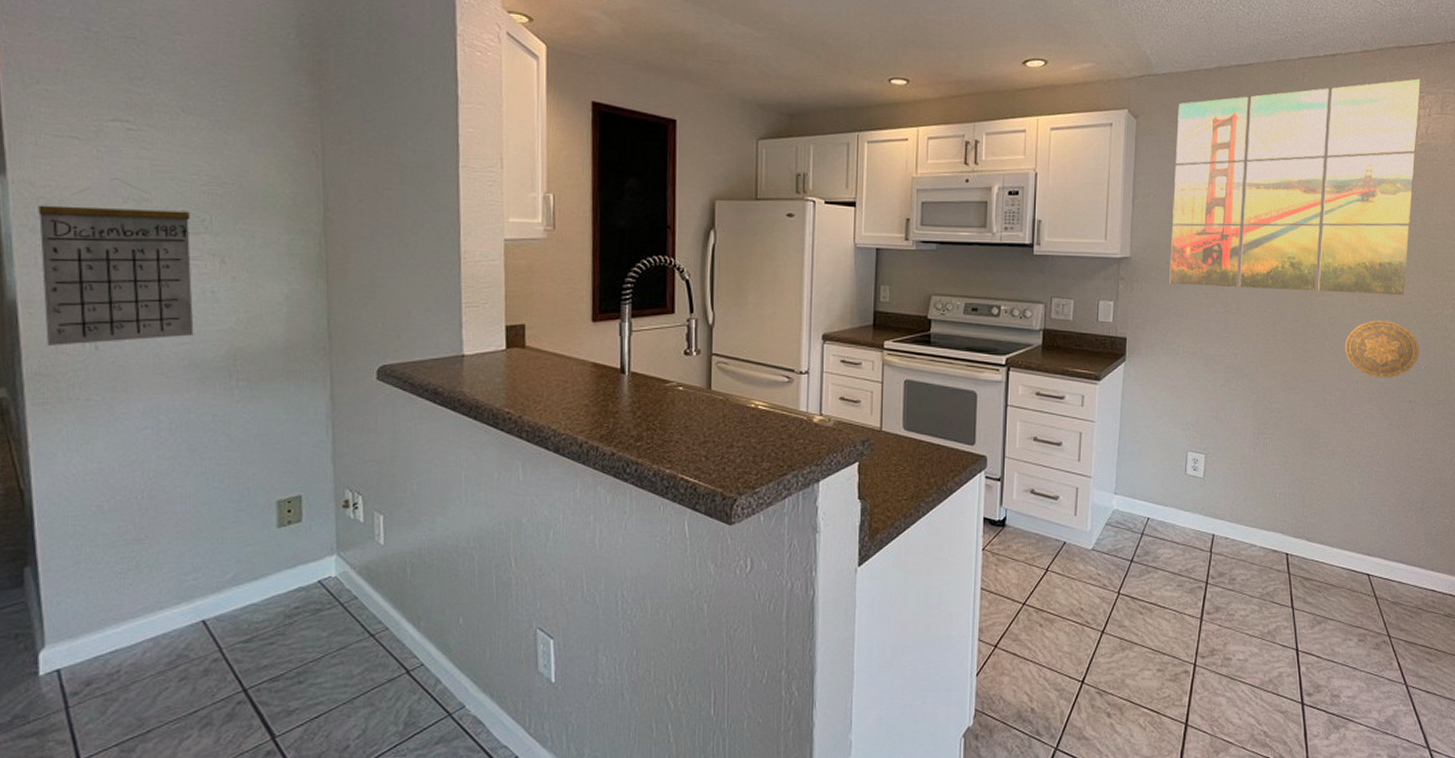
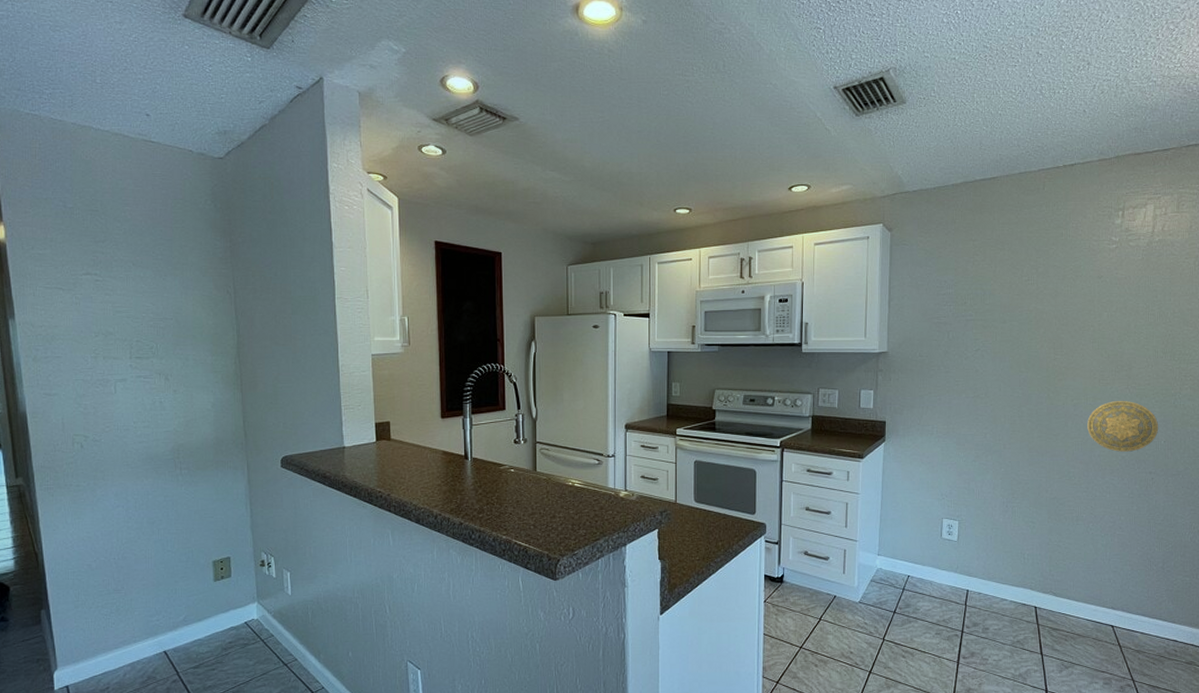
calendar: present [38,178,194,346] -> none [37,318,149,445]
wall art: present [1169,78,1421,296] -> none [923,181,1157,378]

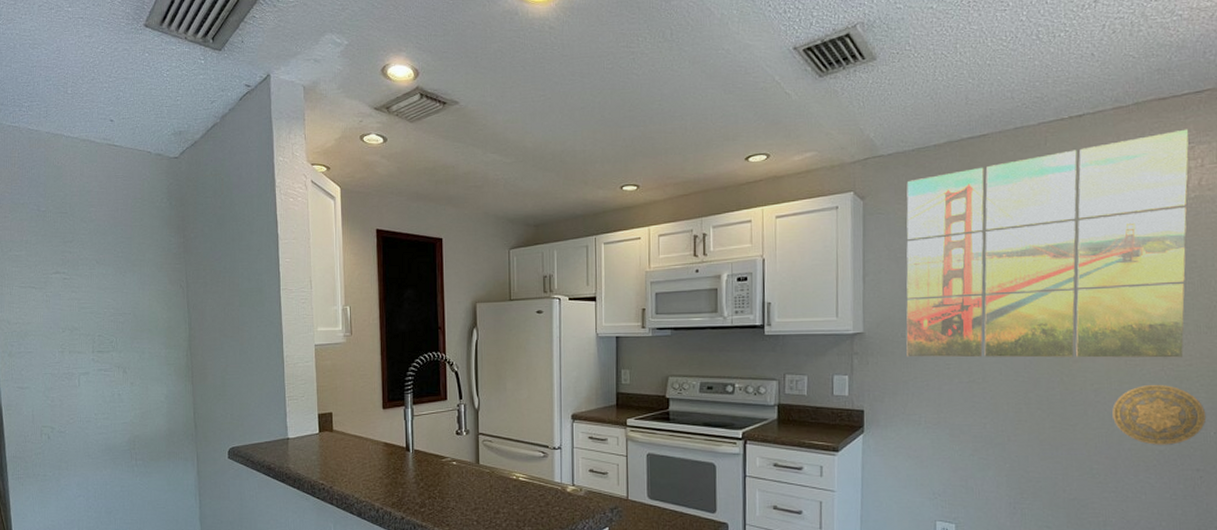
wall art: none [923,181,1157,378] -> present [906,129,1189,358]

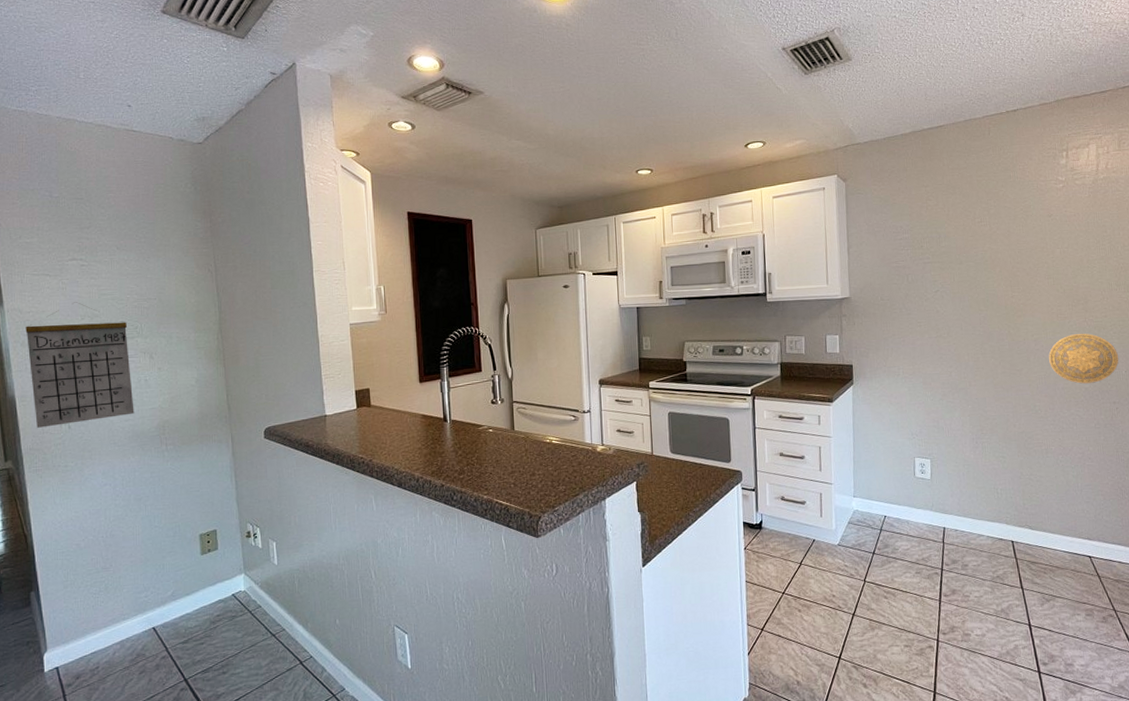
calendar: none [12,315,108,437] -> present [25,302,134,428]
wall art: present [906,129,1189,358] -> none [880,122,1100,318]

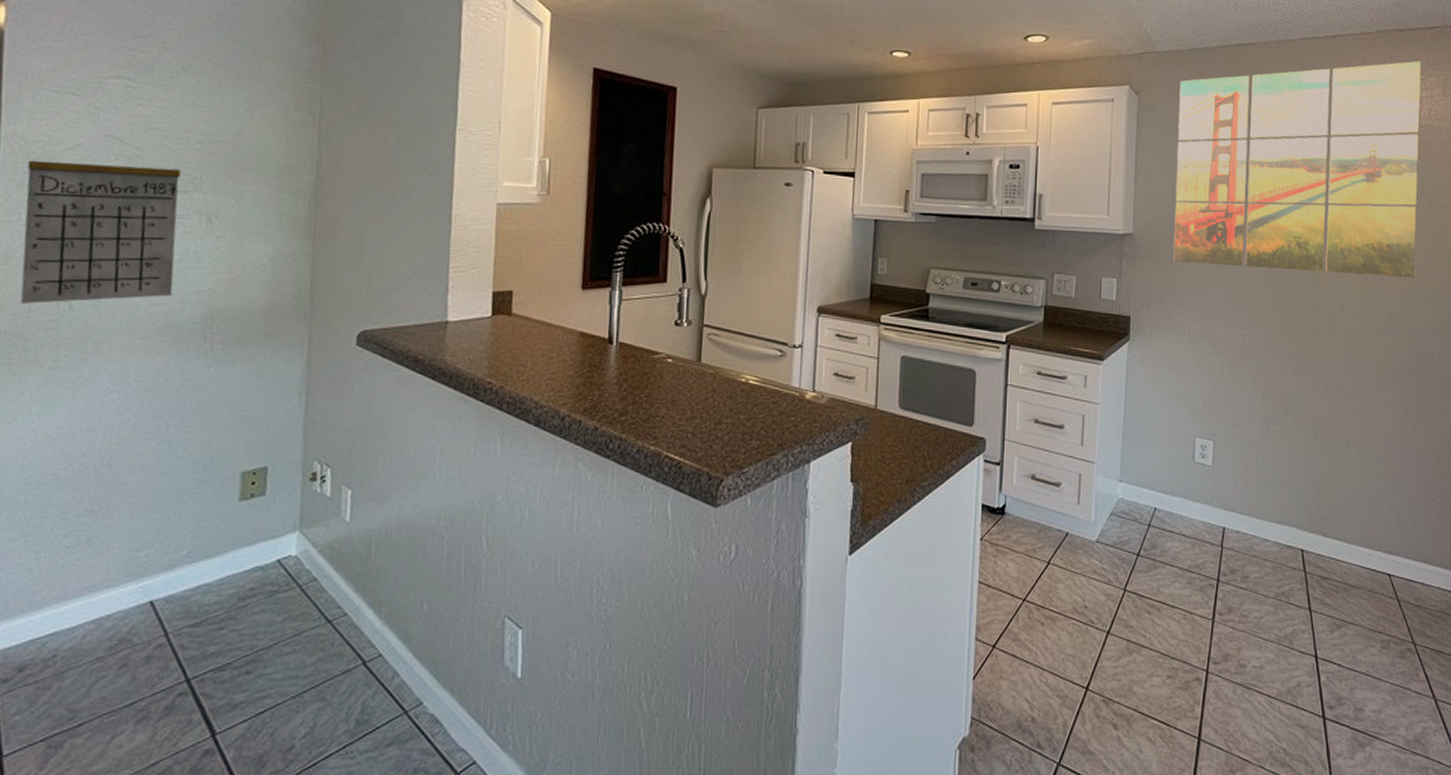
wall art: none [880,122,1100,318] -> present [1174,61,1422,278]
decorative plate: present [1049,334,1119,384] -> none [1355,303,1433,363]

